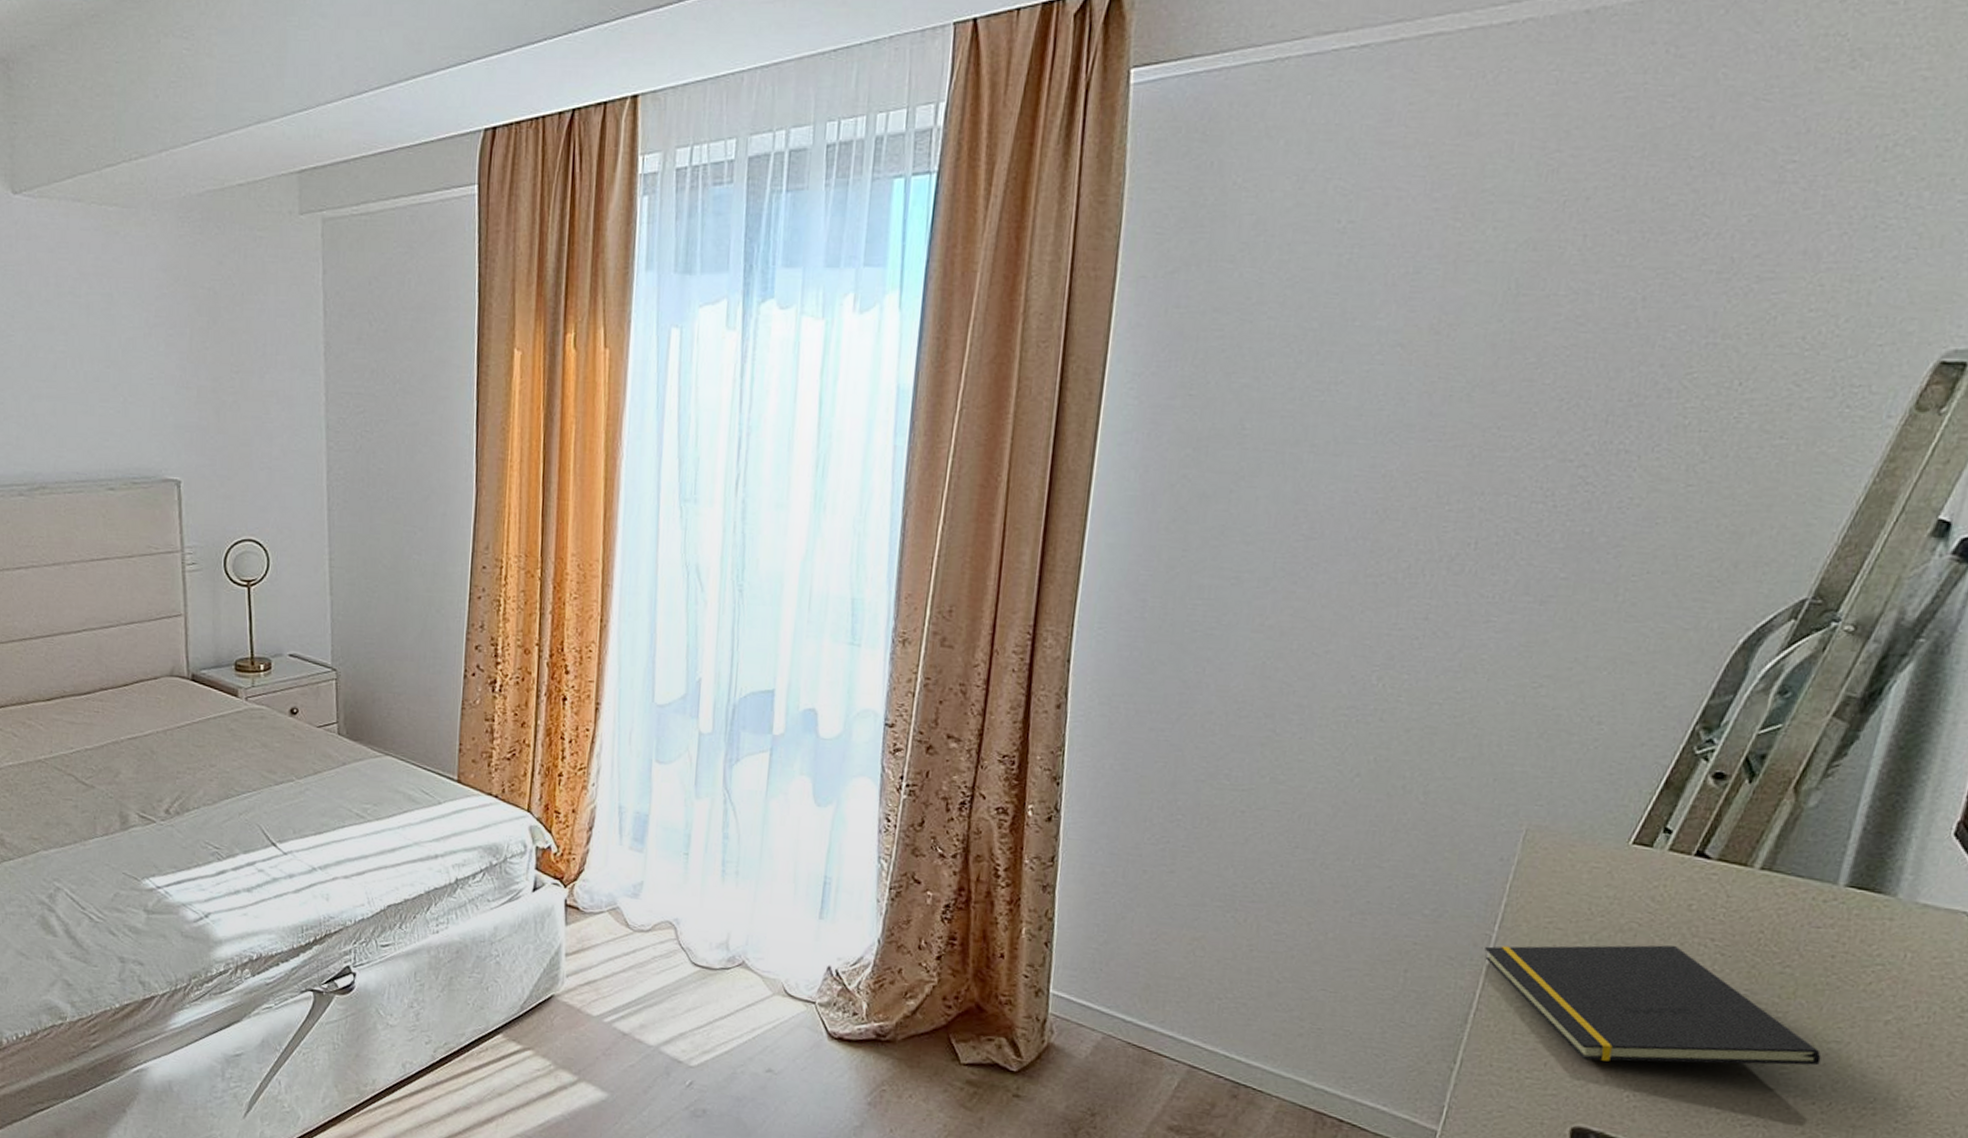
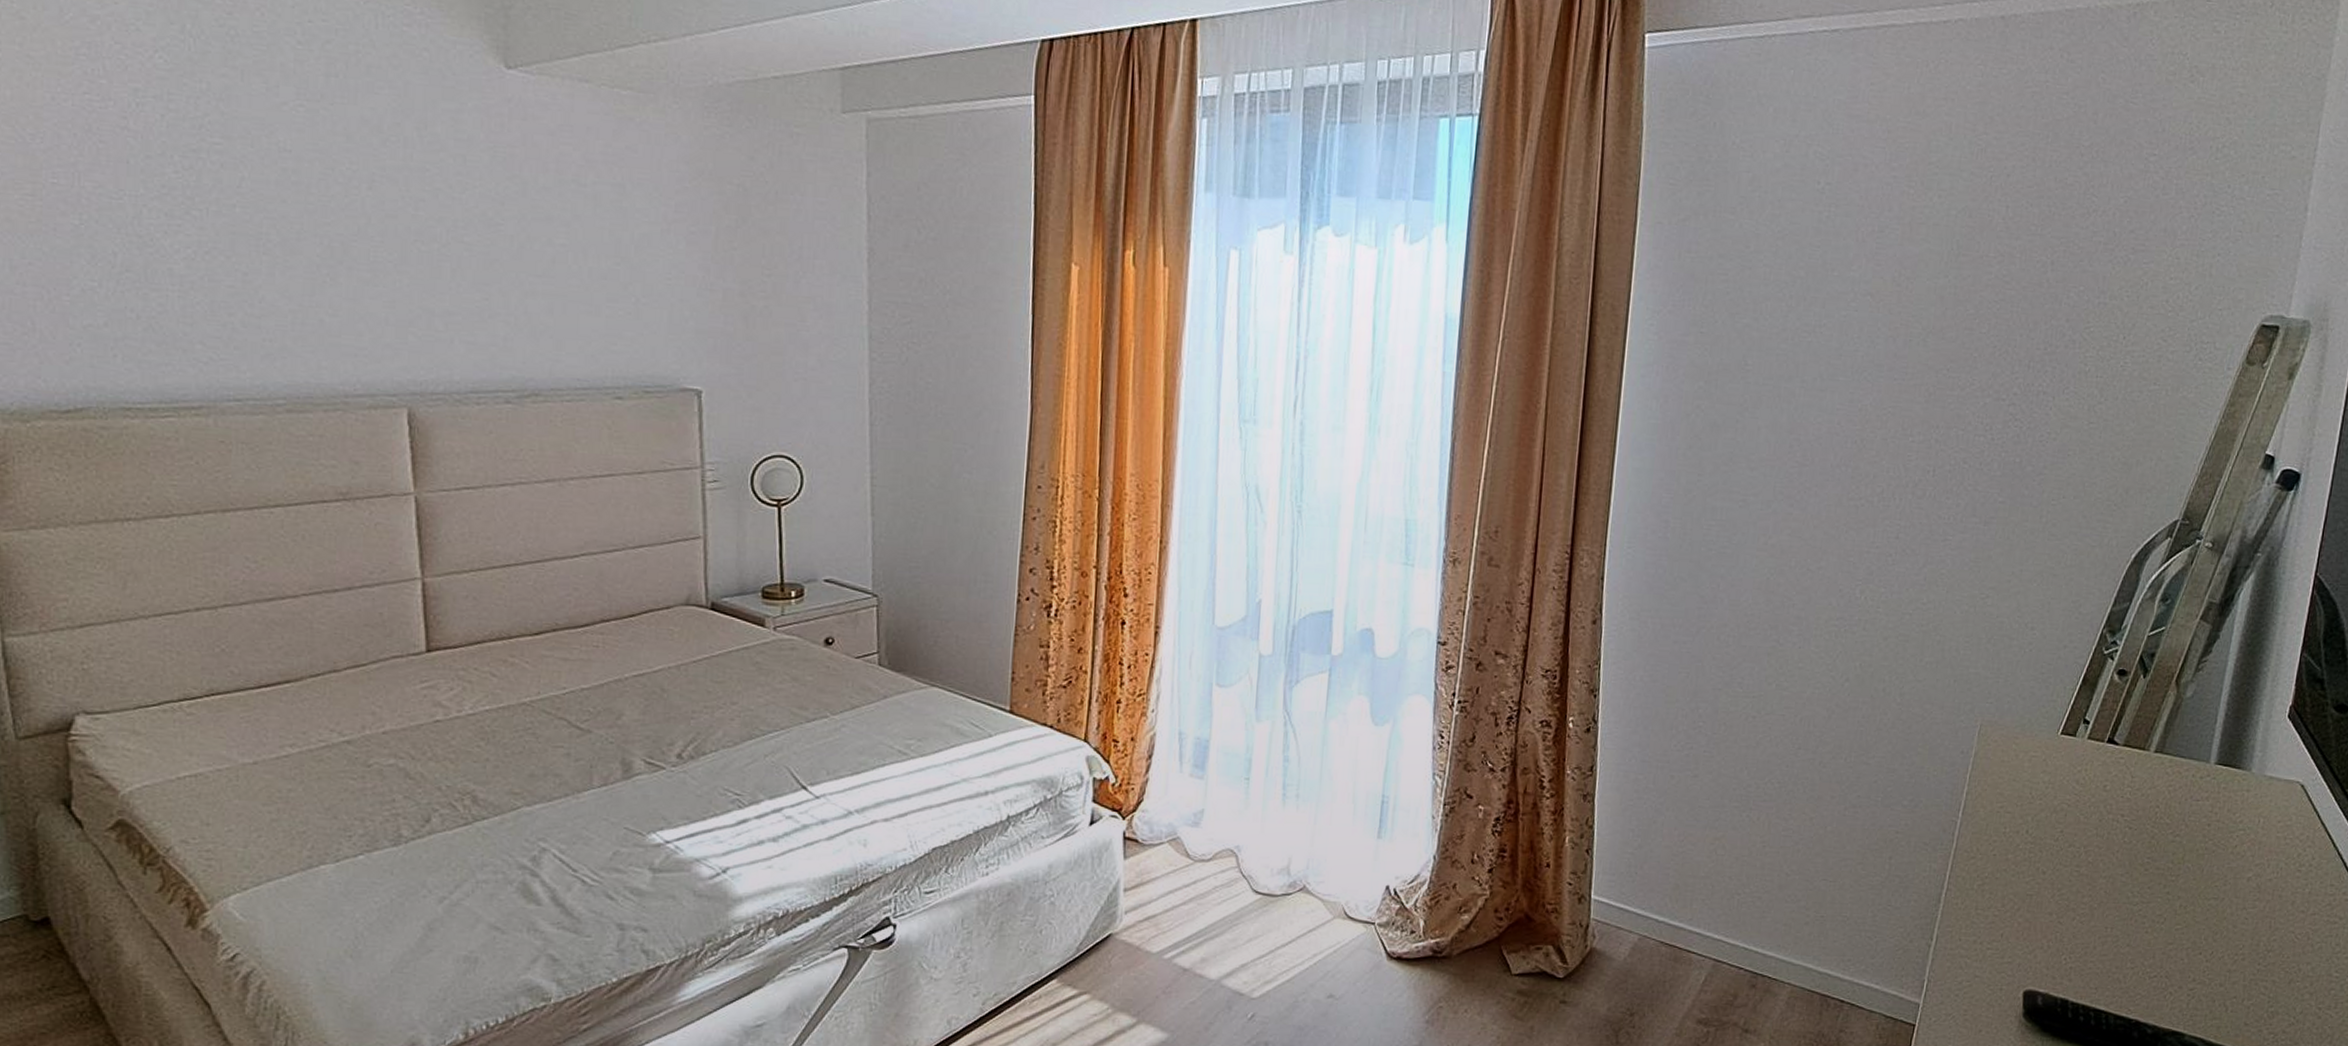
notepad: present [1485,945,1822,1066] -> none [1952,822,2204,929]

